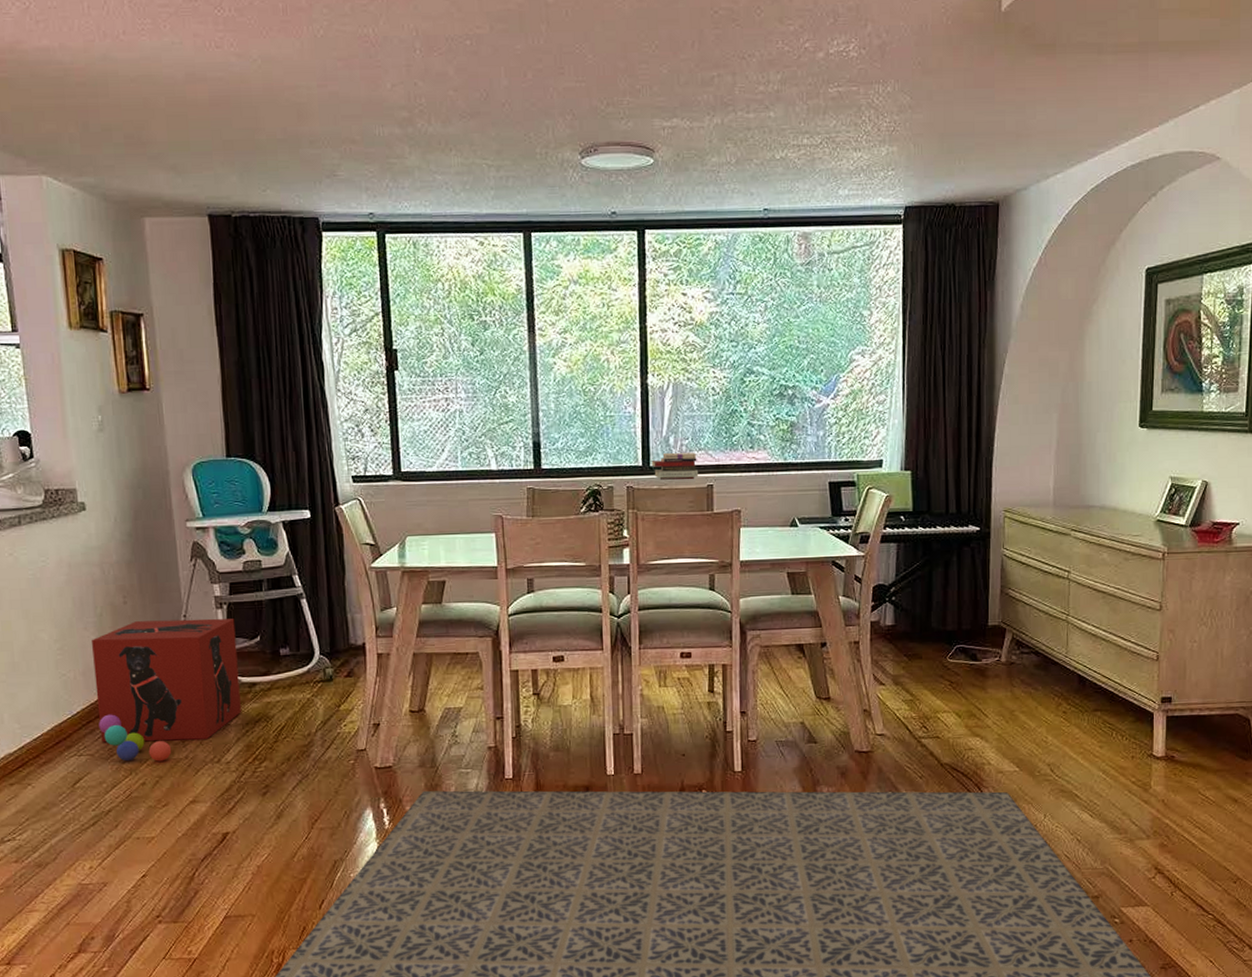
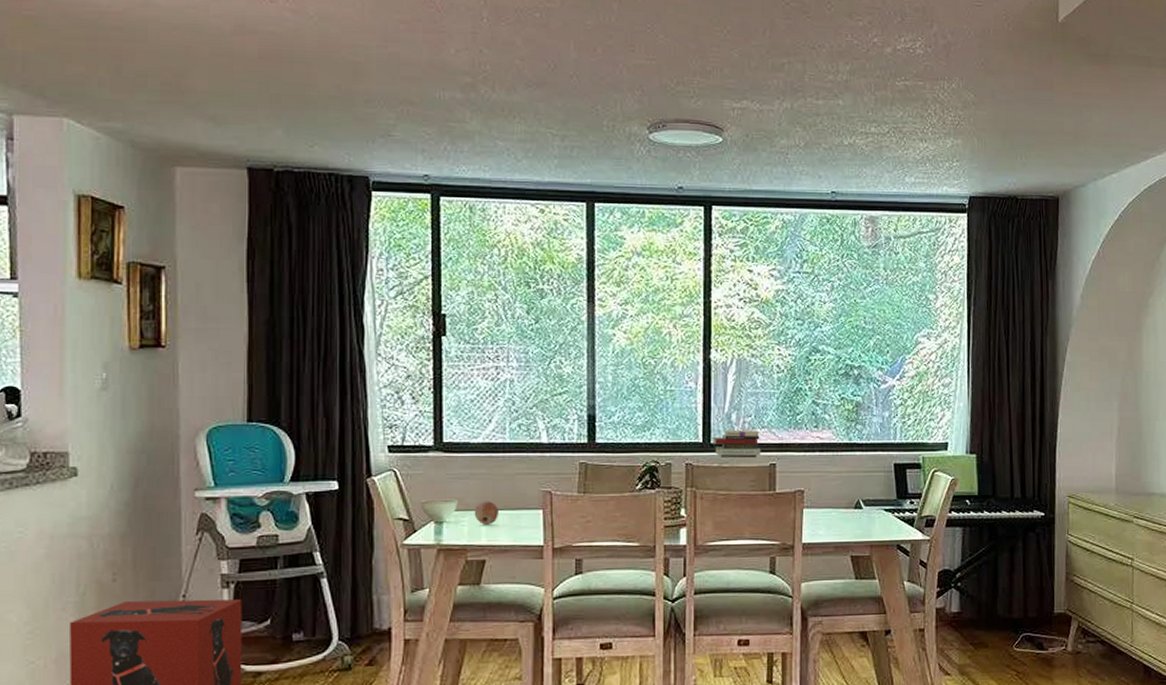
bowl: none [384,524,418,547] -> present [420,499,458,523]
fruit: none [432,526,455,549] -> present [474,501,498,526]

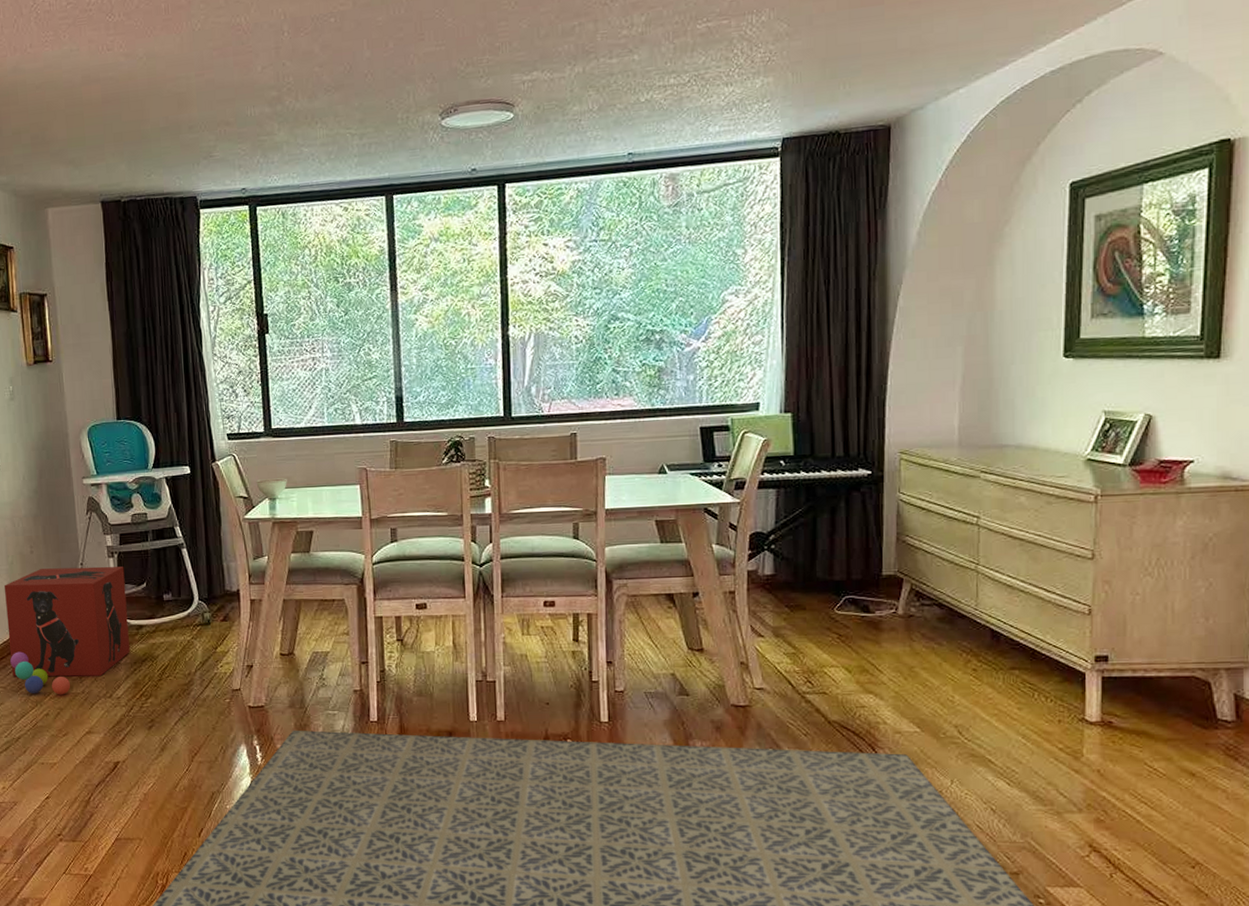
fruit: present [474,501,498,526] -> none [301,479,322,501]
books: present [712,429,761,459] -> none [512,401,562,430]

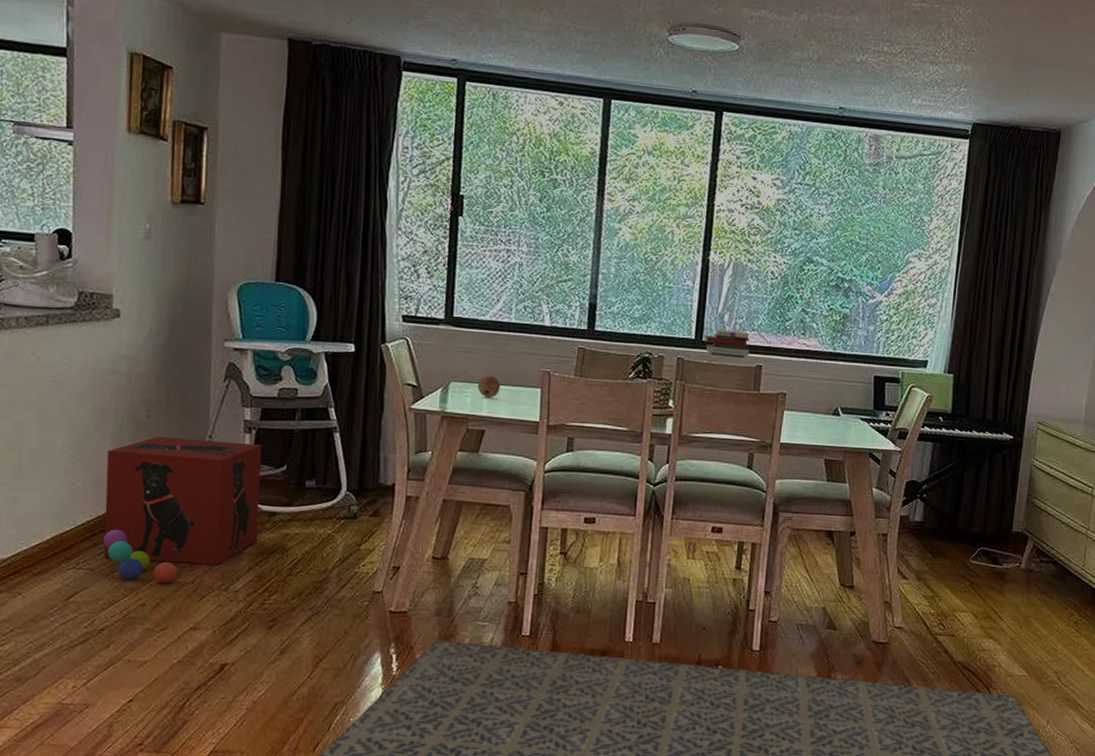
bowl: present [256,478,287,500] -> none [428,368,463,392]
fruit: none [301,479,322,501] -> present [477,375,500,399]
books: none [512,401,562,430] -> present [703,329,750,359]

